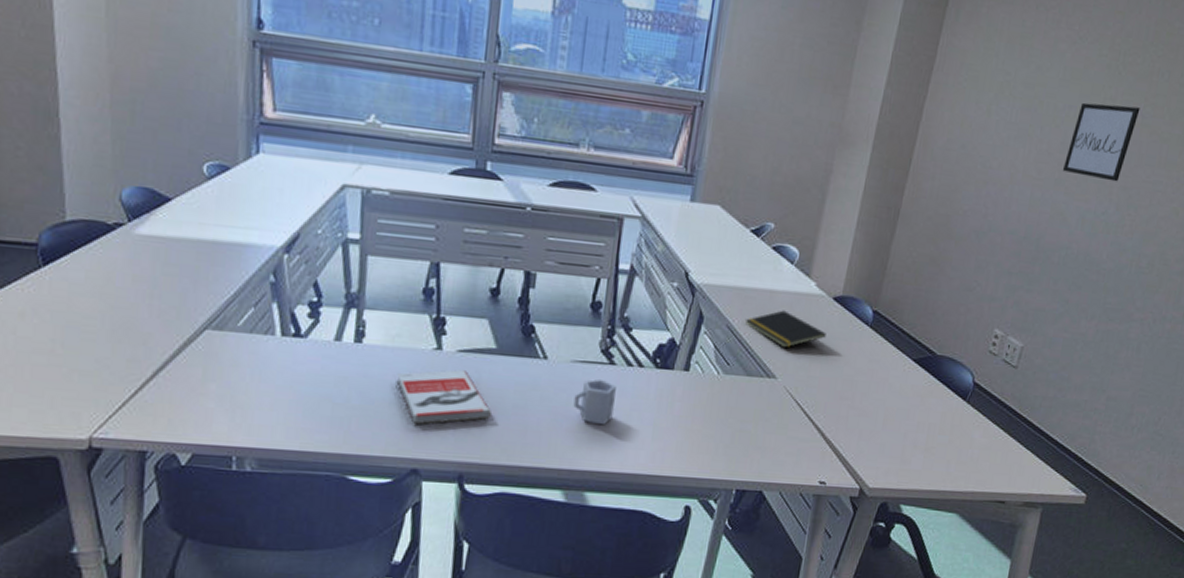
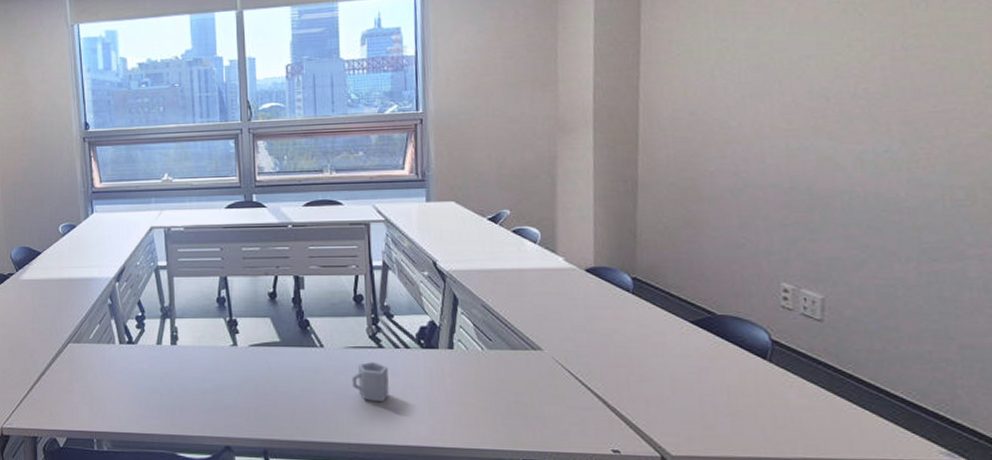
book: present [396,370,491,425] -> none [205,361,283,409]
notepad: present [745,310,826,348] -> none [500,286,586,321]
wall art: present [1062,102,1140,182] -> none [817,42,900,119]

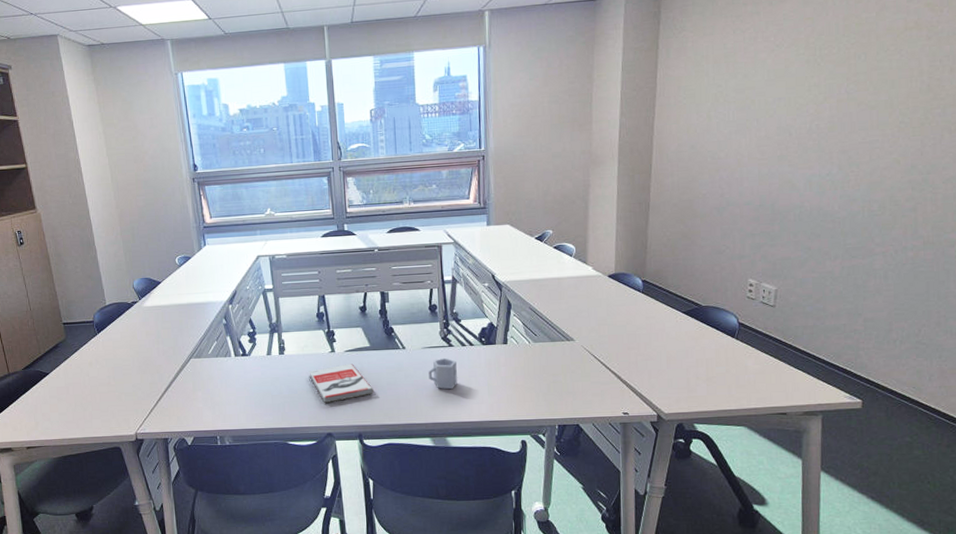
book: none [205,361,283,409] -> present [308,364,374,404]

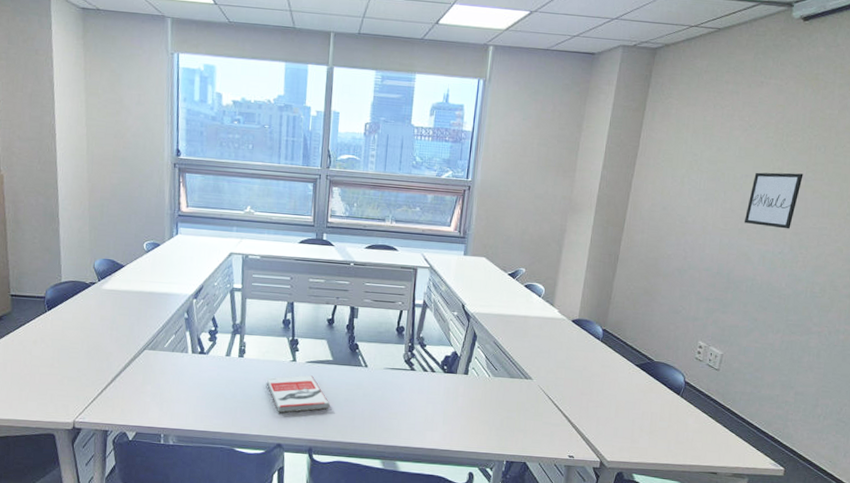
cup: present [428,357,457,390] -> none [386,380,416,414]
wall art: none [782,87,844,149] -> present [744,172,803,229]

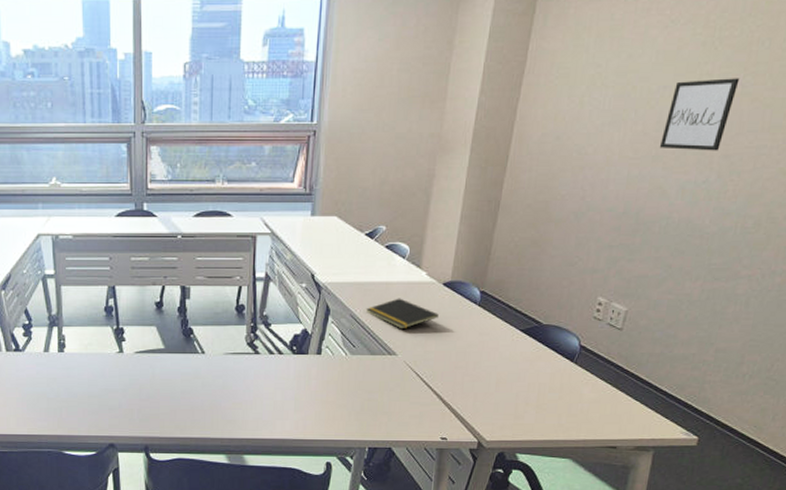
book: present [266,375,330,413] -> none [91,367,165,411]
notepad: none [507,330,568,358] -> present [366,298,439,330]

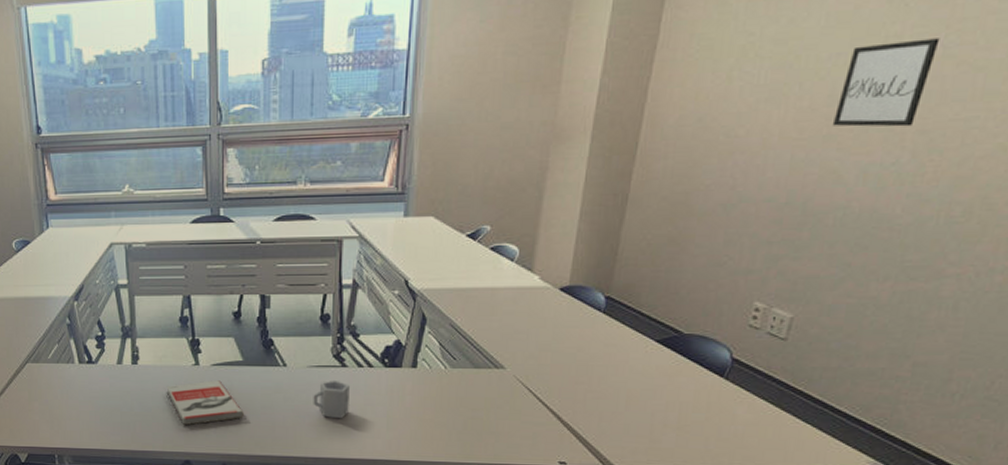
book: none [91,367,165,411] -> present [166,380,244,426]
cup: none [228,366,262,402] -> present [313,379,350,419]
notepad: present [366,298,439,330] -> none [469,305,555,340]

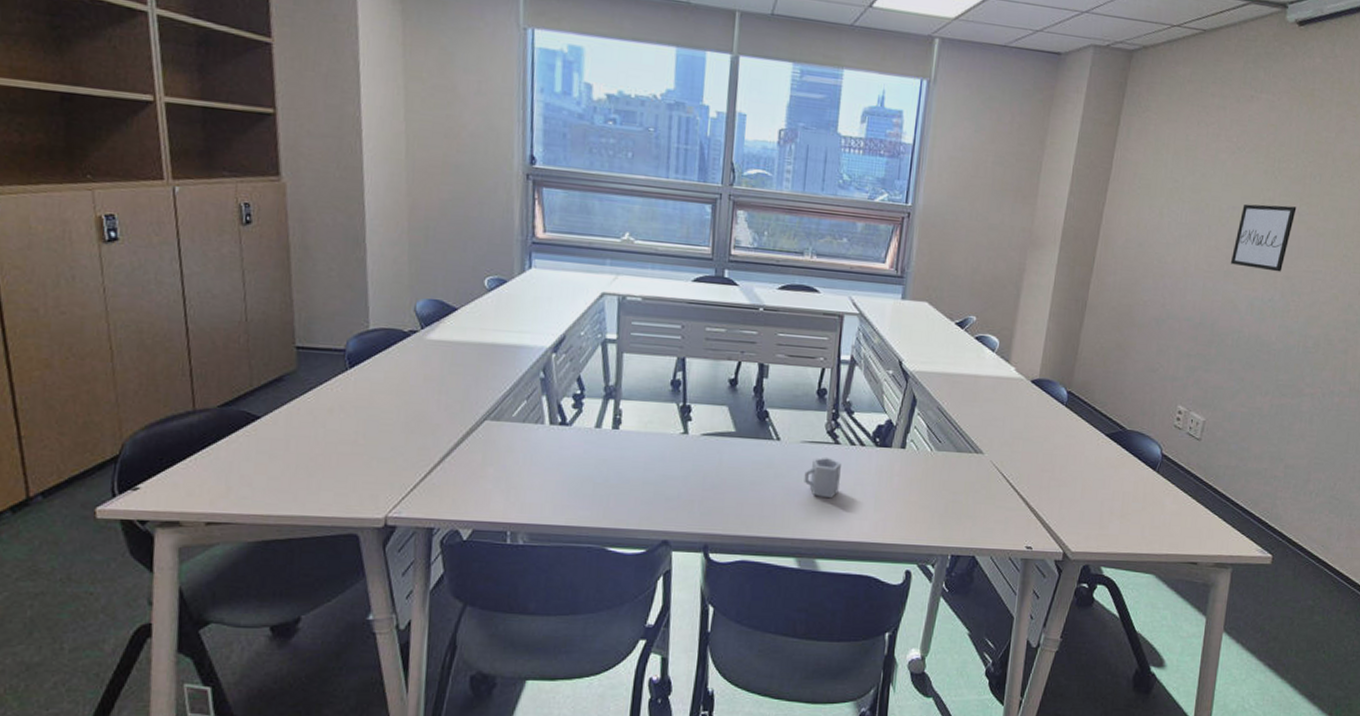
book: present [166,380,244,426] -> none [648,451,732,501]

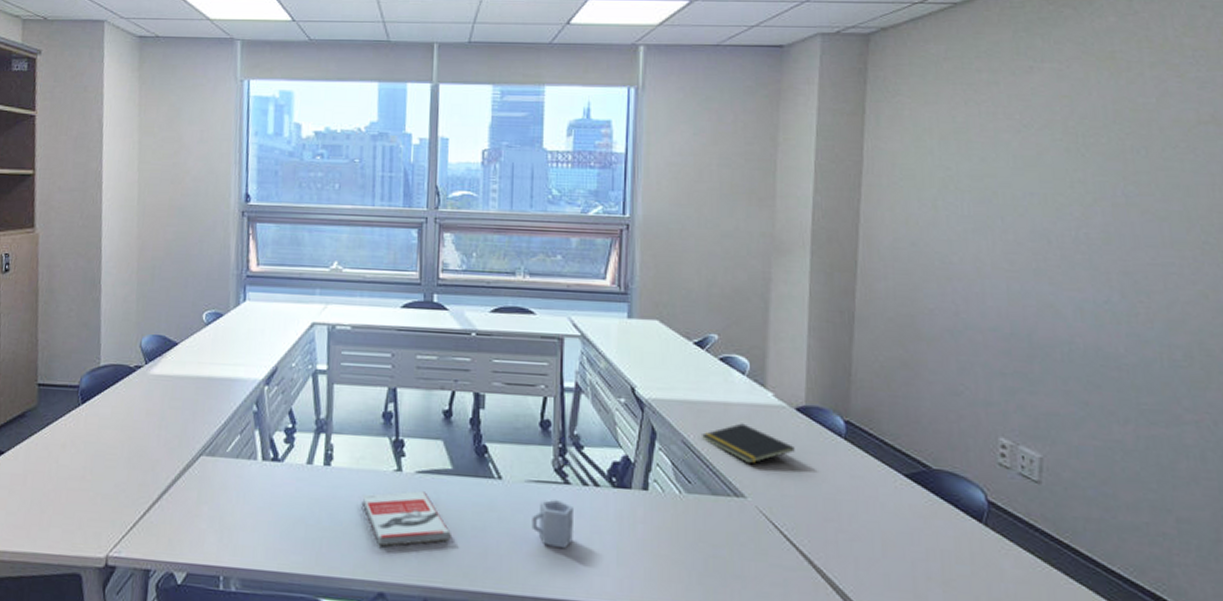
book: none [648,451,732,501] -> present [361,491,451,547]
notepad: none [954,392,1026,427] -> present [702,423,795,464]
wall art: present [1230,203,1297,272] -> none [1039,187,1121,267]

